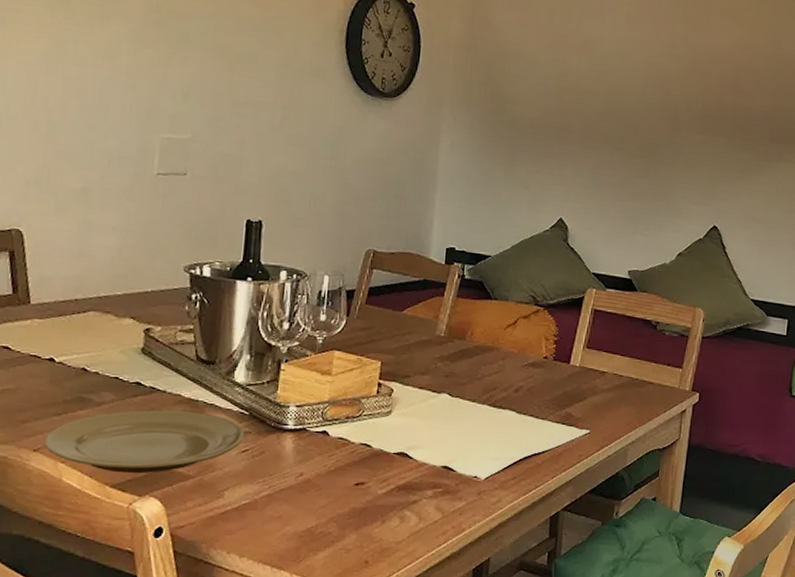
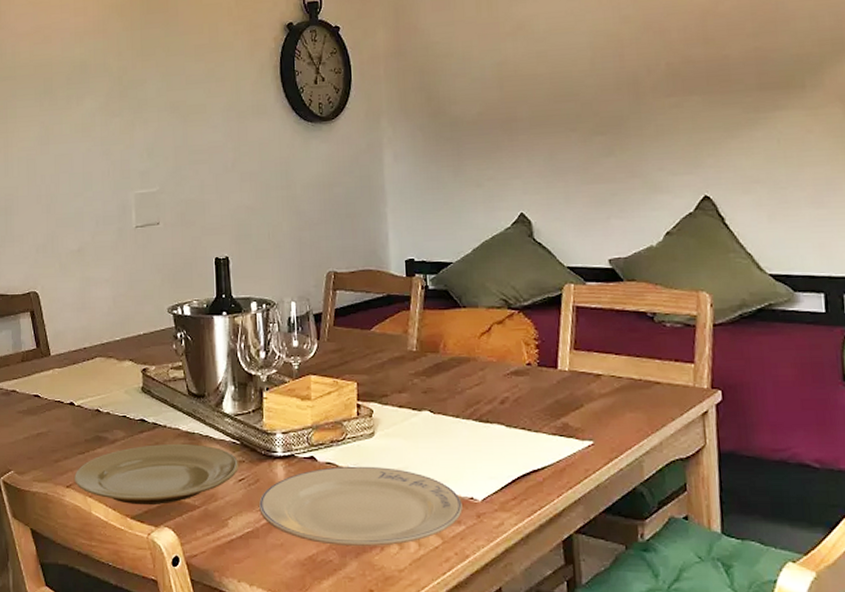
plate: none [261,442,466,520] -> present [259,466,463,547]

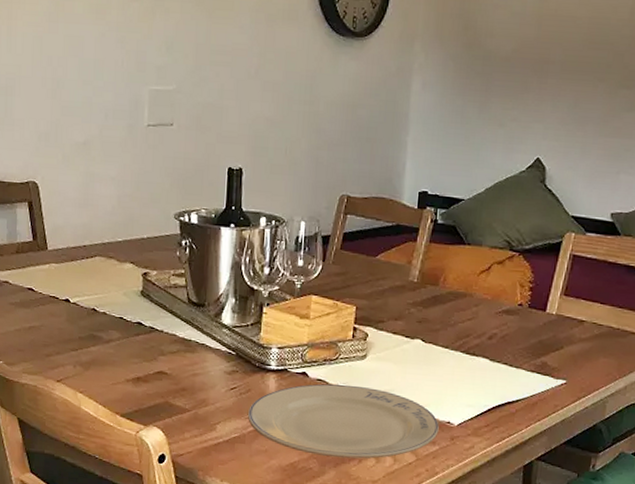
plate: present [73,444,239,506] -> none [65,348,233,406]

